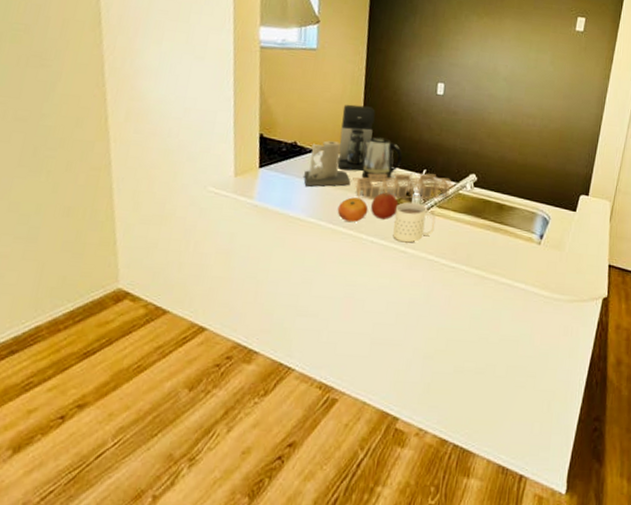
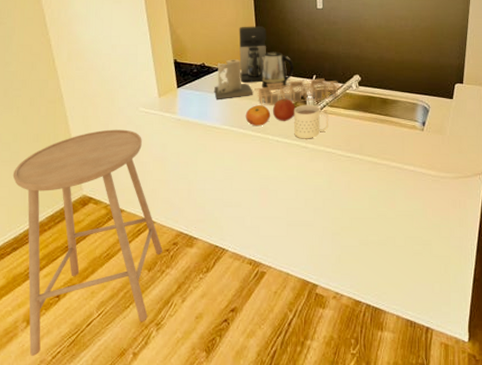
stool: none [10,209,212,497] -> present [12,129,163,357]

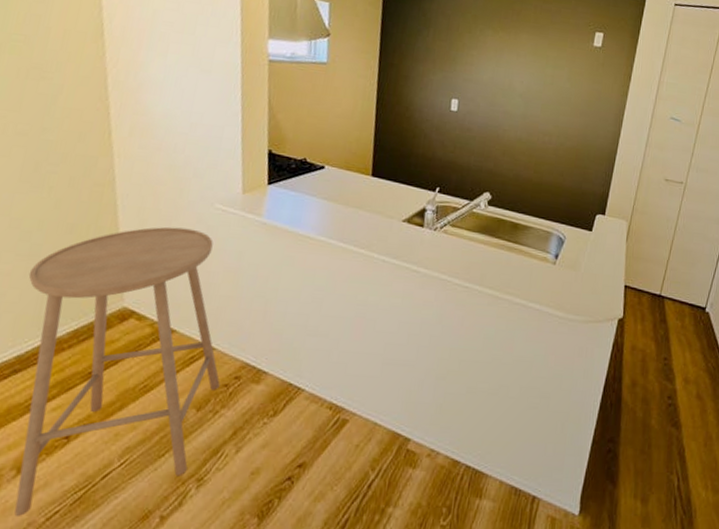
paper towel roll: present [214,59,253,99] -> none [314,157,362,205]
coffee maker: present [239,26,266,84] -> none [348,120,388,189]
fruit: present [245,105,271,127] -> none [348,215,380,242]
dish rack: present [254,78,341,106] -> none [364,190,468,218]
kettle: present [260,52,294,89] -> none [373,154,415,200]
fruit: present [272,98,296,122] -> none [382,211,411,239]
mug: present [293,104,329,139] -> none [405,220,449,262]

